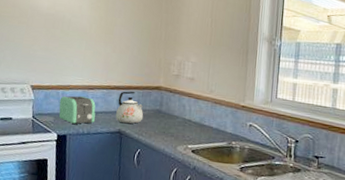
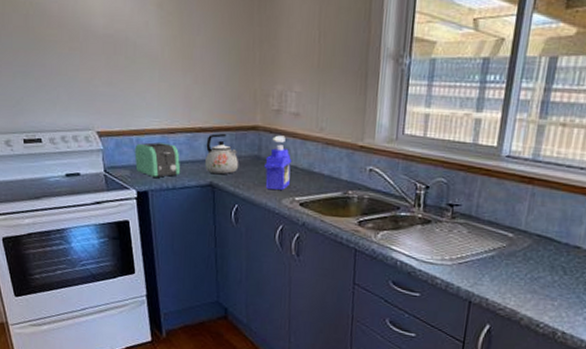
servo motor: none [163,94,186,139] -> present [263,135,291,190]

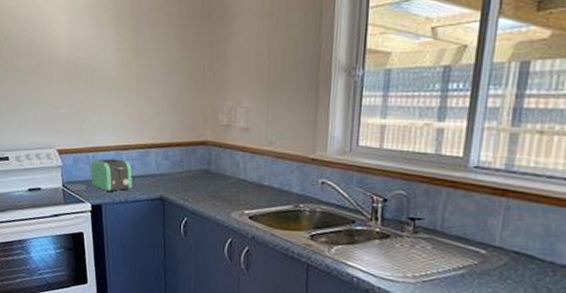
kettle: present [205,133,239,175] -> none [156,148,189,189]
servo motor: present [263,135,291,190] -> none [213,149,241,204]

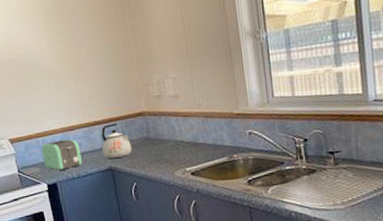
kettle: none [156,148,189,189] -> present [101,122,132,159]

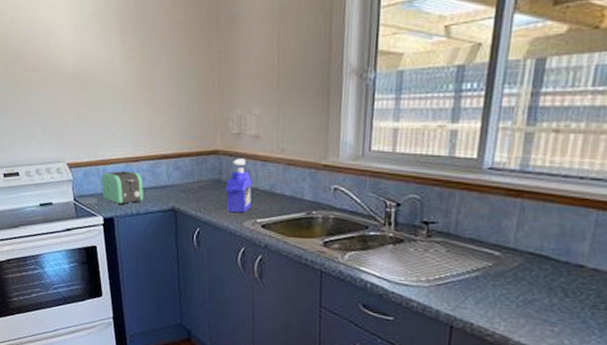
kettle: present [101,122,132,159] -> none [167,159,200,199]
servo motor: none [153,116,179,166] -> present [224,158,252,213]

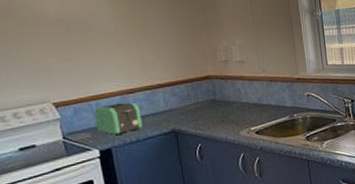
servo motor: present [224,158,252,213] -> none [219,80,244,126]

